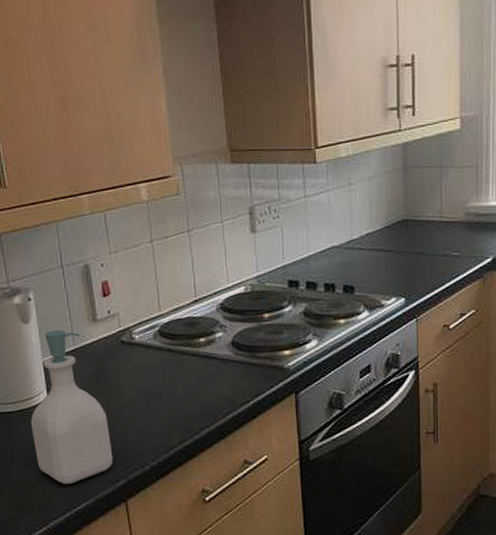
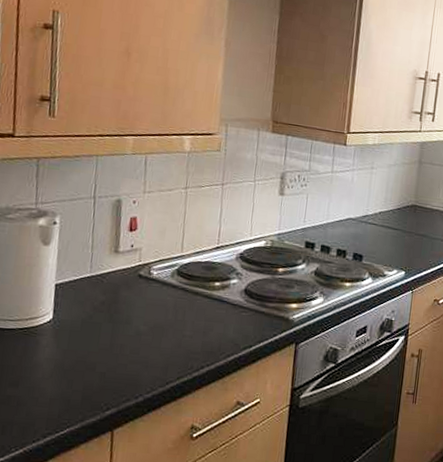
soap bottle: present [30,330,113,485] -> none [27,255,110,408]

